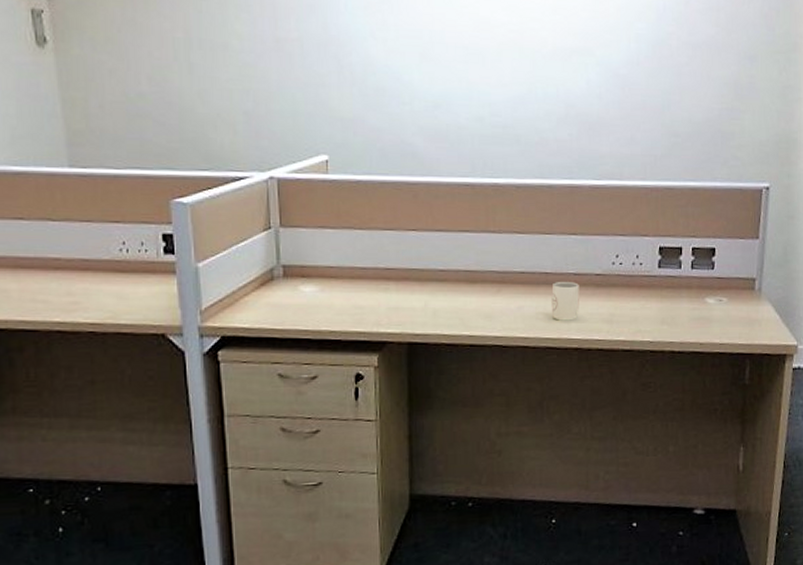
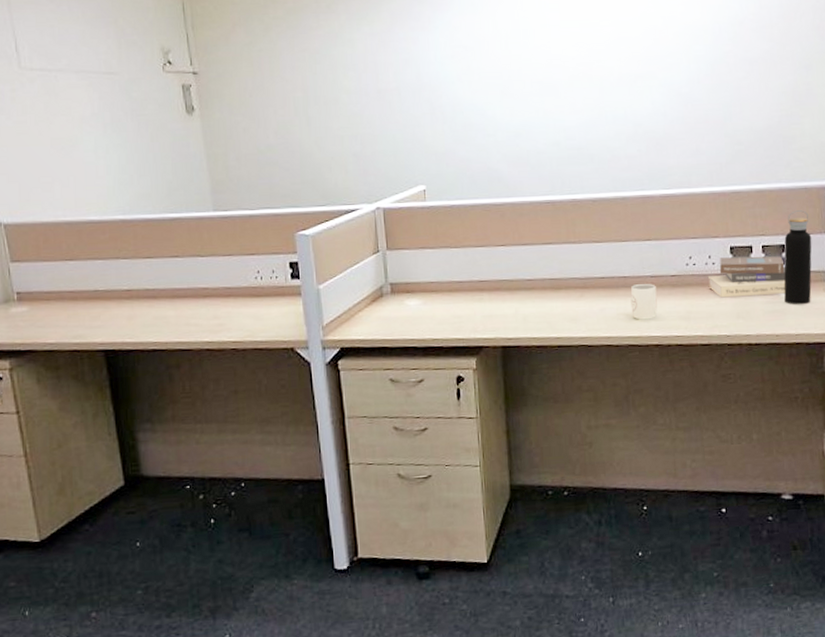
books: none [634,258,714,301] -> present [707,256,786,298]
water bottle: none [710,212,743,313] -> present [783,210,812,305]

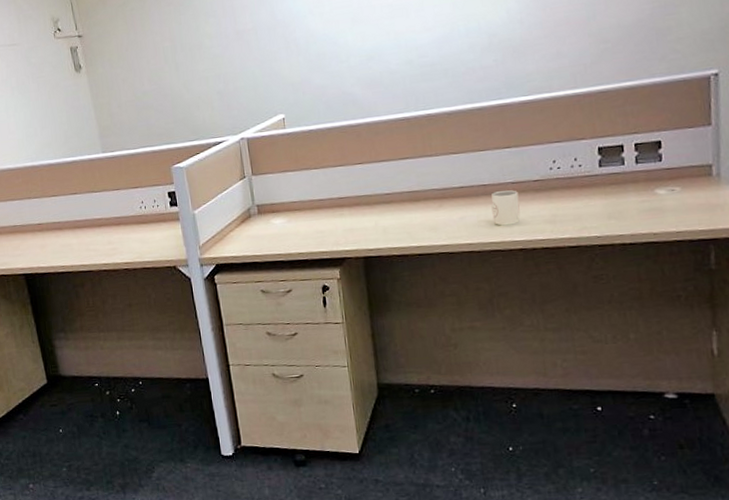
books: present [707,256,786,298] -> none [574,153,664,200]
water bottle: present [783,210,812,305] -> none [660,103,694,202]

